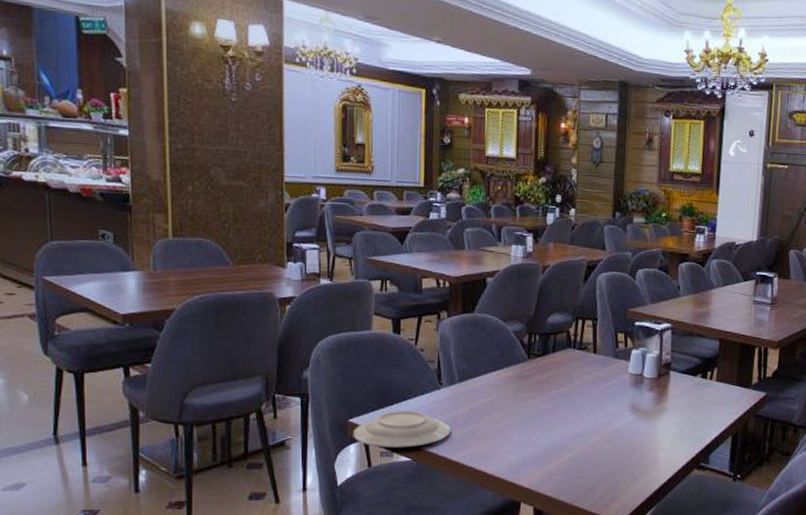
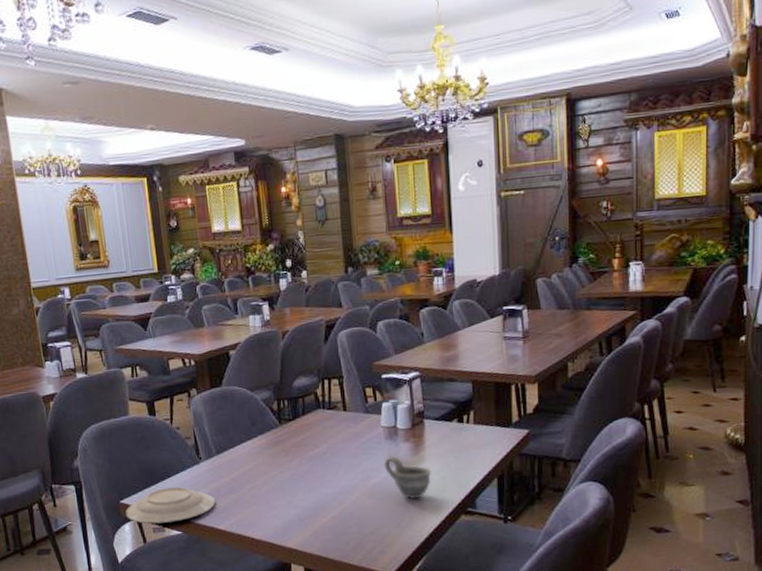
cup: none [626,403,671,449] -> present [384,456,432,500]

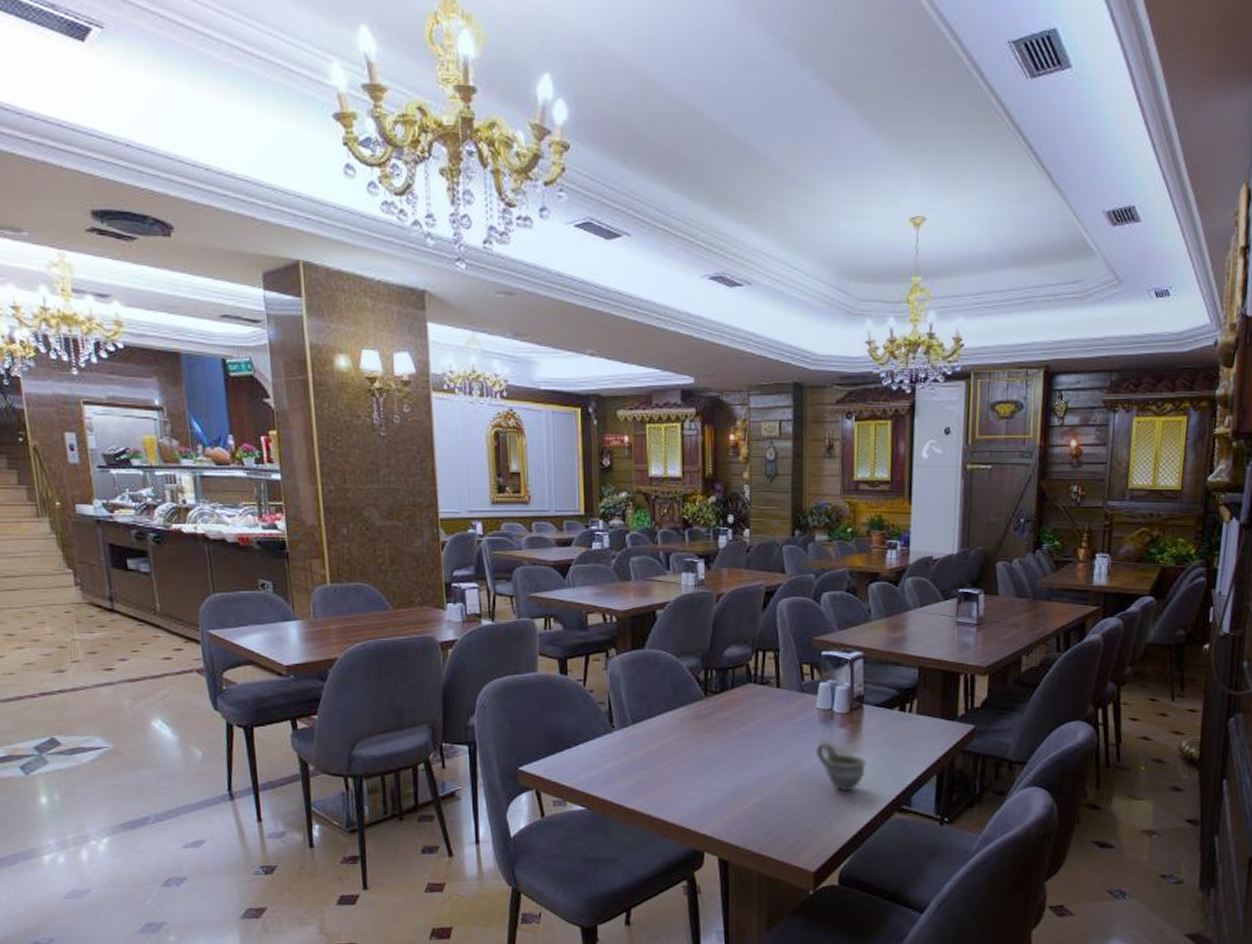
plate: present [125,486,216,524] -> none [524,757,627,796]

